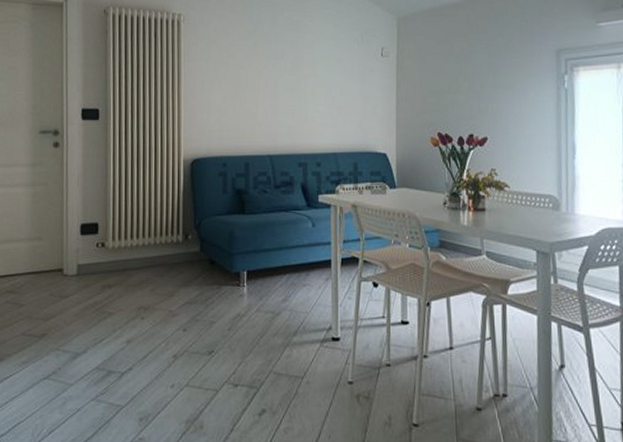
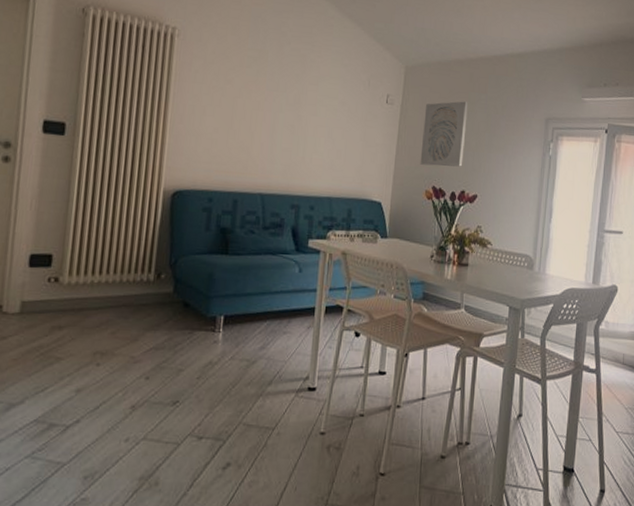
wall art: none [422,44,468,112] -> present [420,101,468,167]

